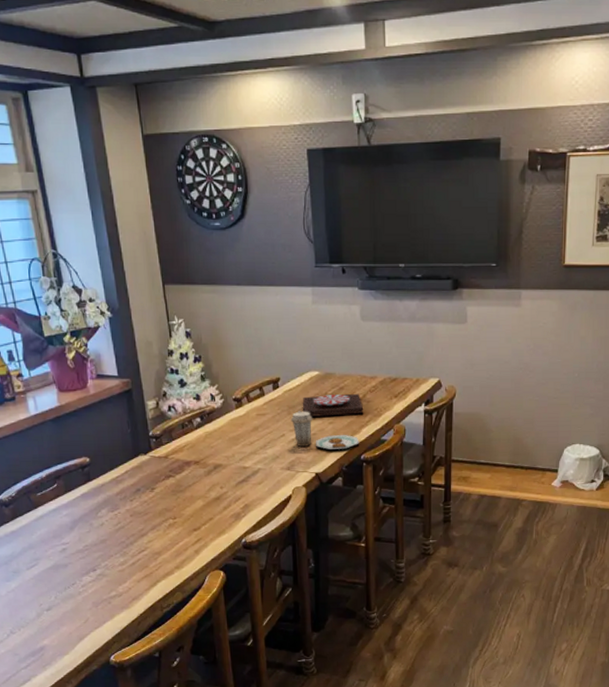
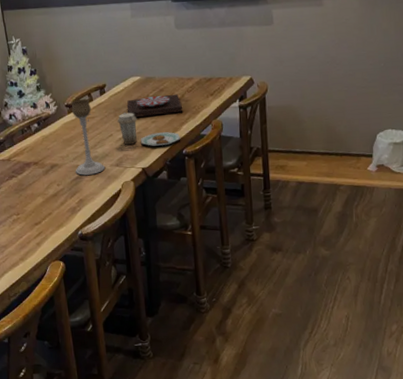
candle holder: none [239,392,275,478] -> present [71,98,105,175]

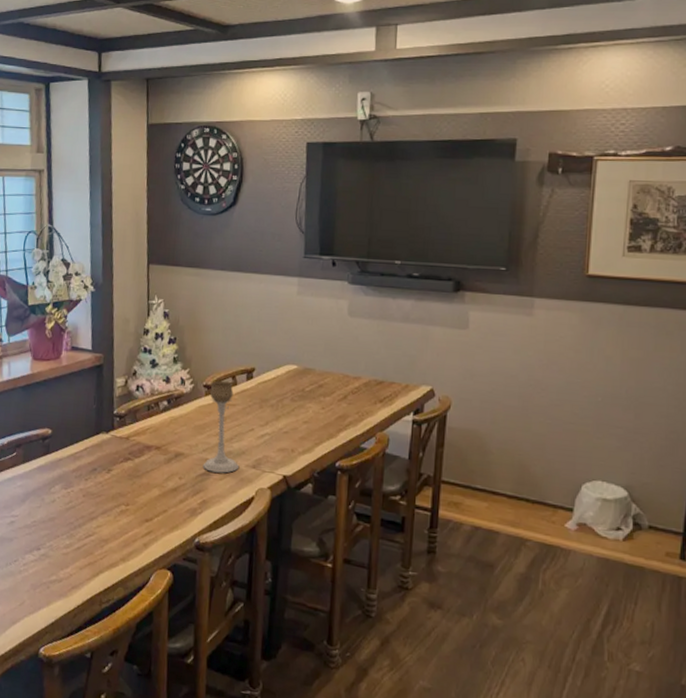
plate: present [117,112,181,146] -> none [261,405,336,453]
plate: present [127,94,183,117] -> none [276,391,344,416]

